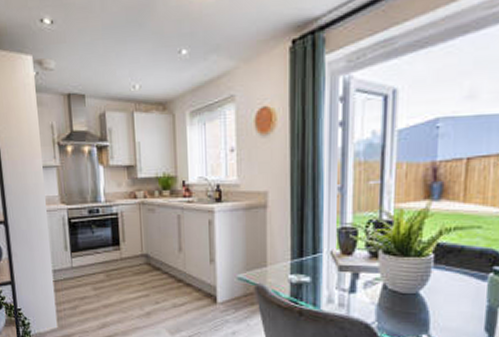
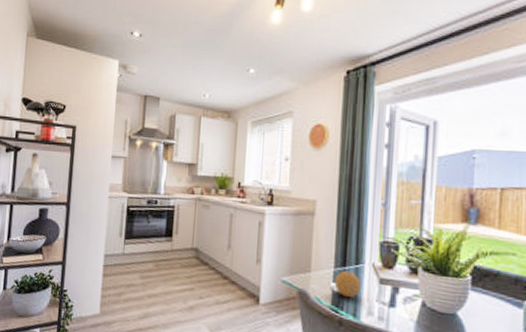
fruit: none [292,261,319,287] -> present [334,270,361,297]

